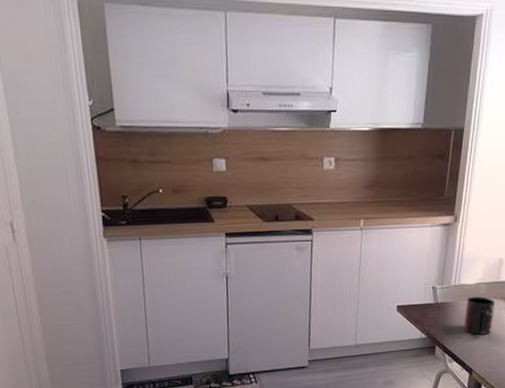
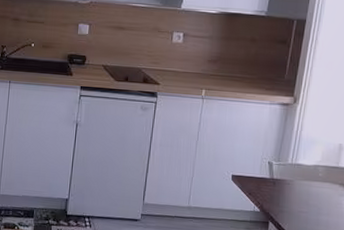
mug: present [464,296,496,335] -> none [299,177,335,219]

